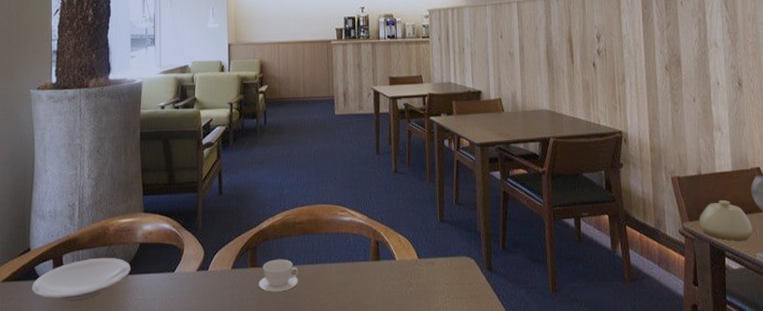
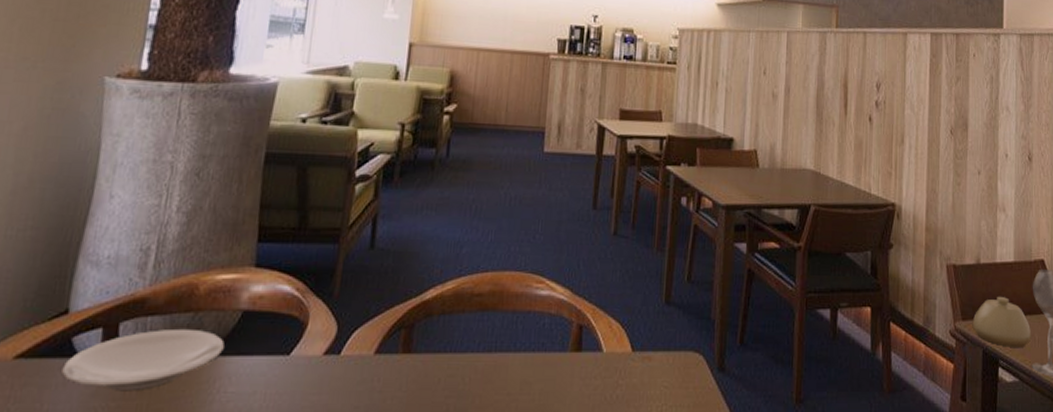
teacup: present [258,259,299,292] -> none [410,343,470,389]

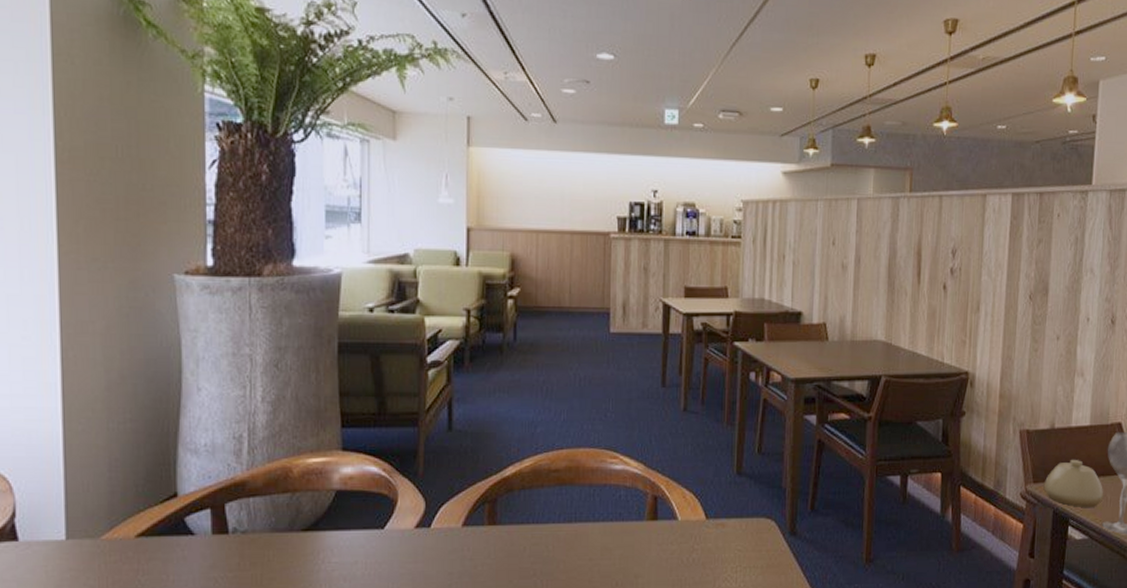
saucer: present [60,328,226,392] -> none [179,507,324,564]

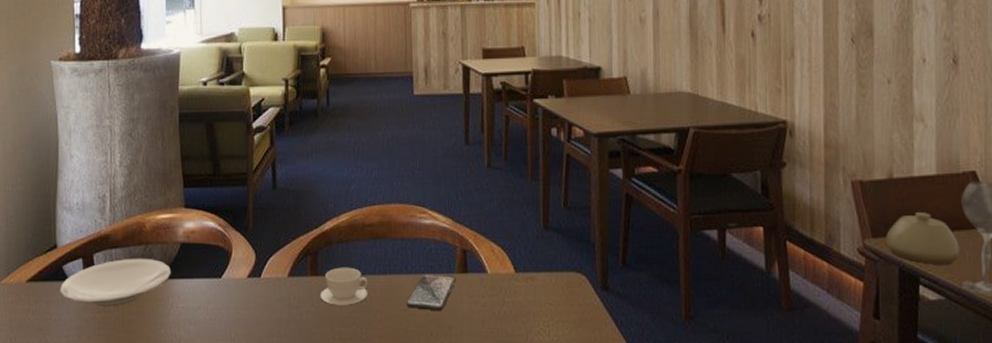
saucer: none [179,507,324,564] -> present [59,258,172,306]
teacup: none [497,515,552,556] -> present [319,267,368,305]
smartphone: none [592,521,645,560] -> present [406,274,456,311]

